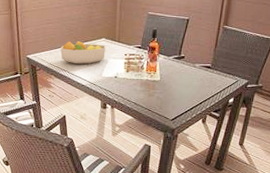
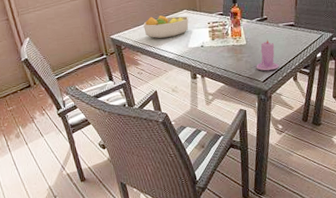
candle: none [166,77,190,110] -> present [256,38,279,71]

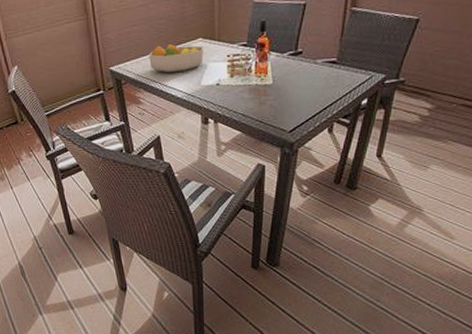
candle: present [256,38,279,71] -> none [282,78,311,119]

